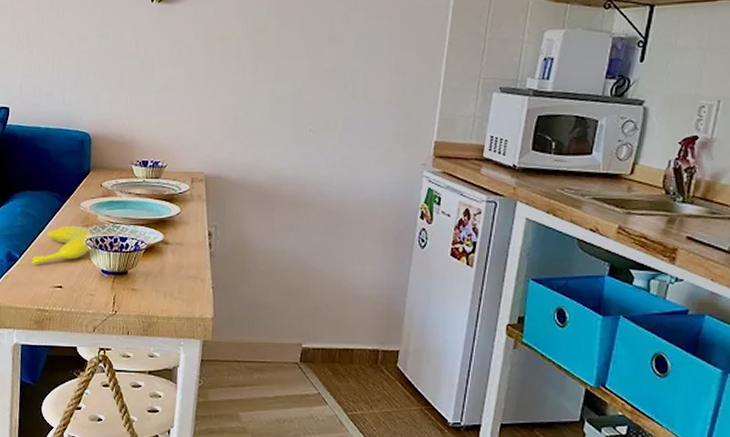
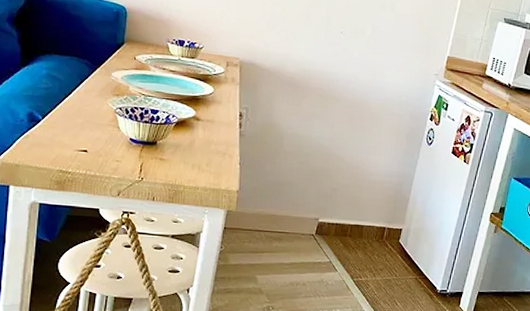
banana: present [31,225,93,265] -> none [55,92,123,128]

